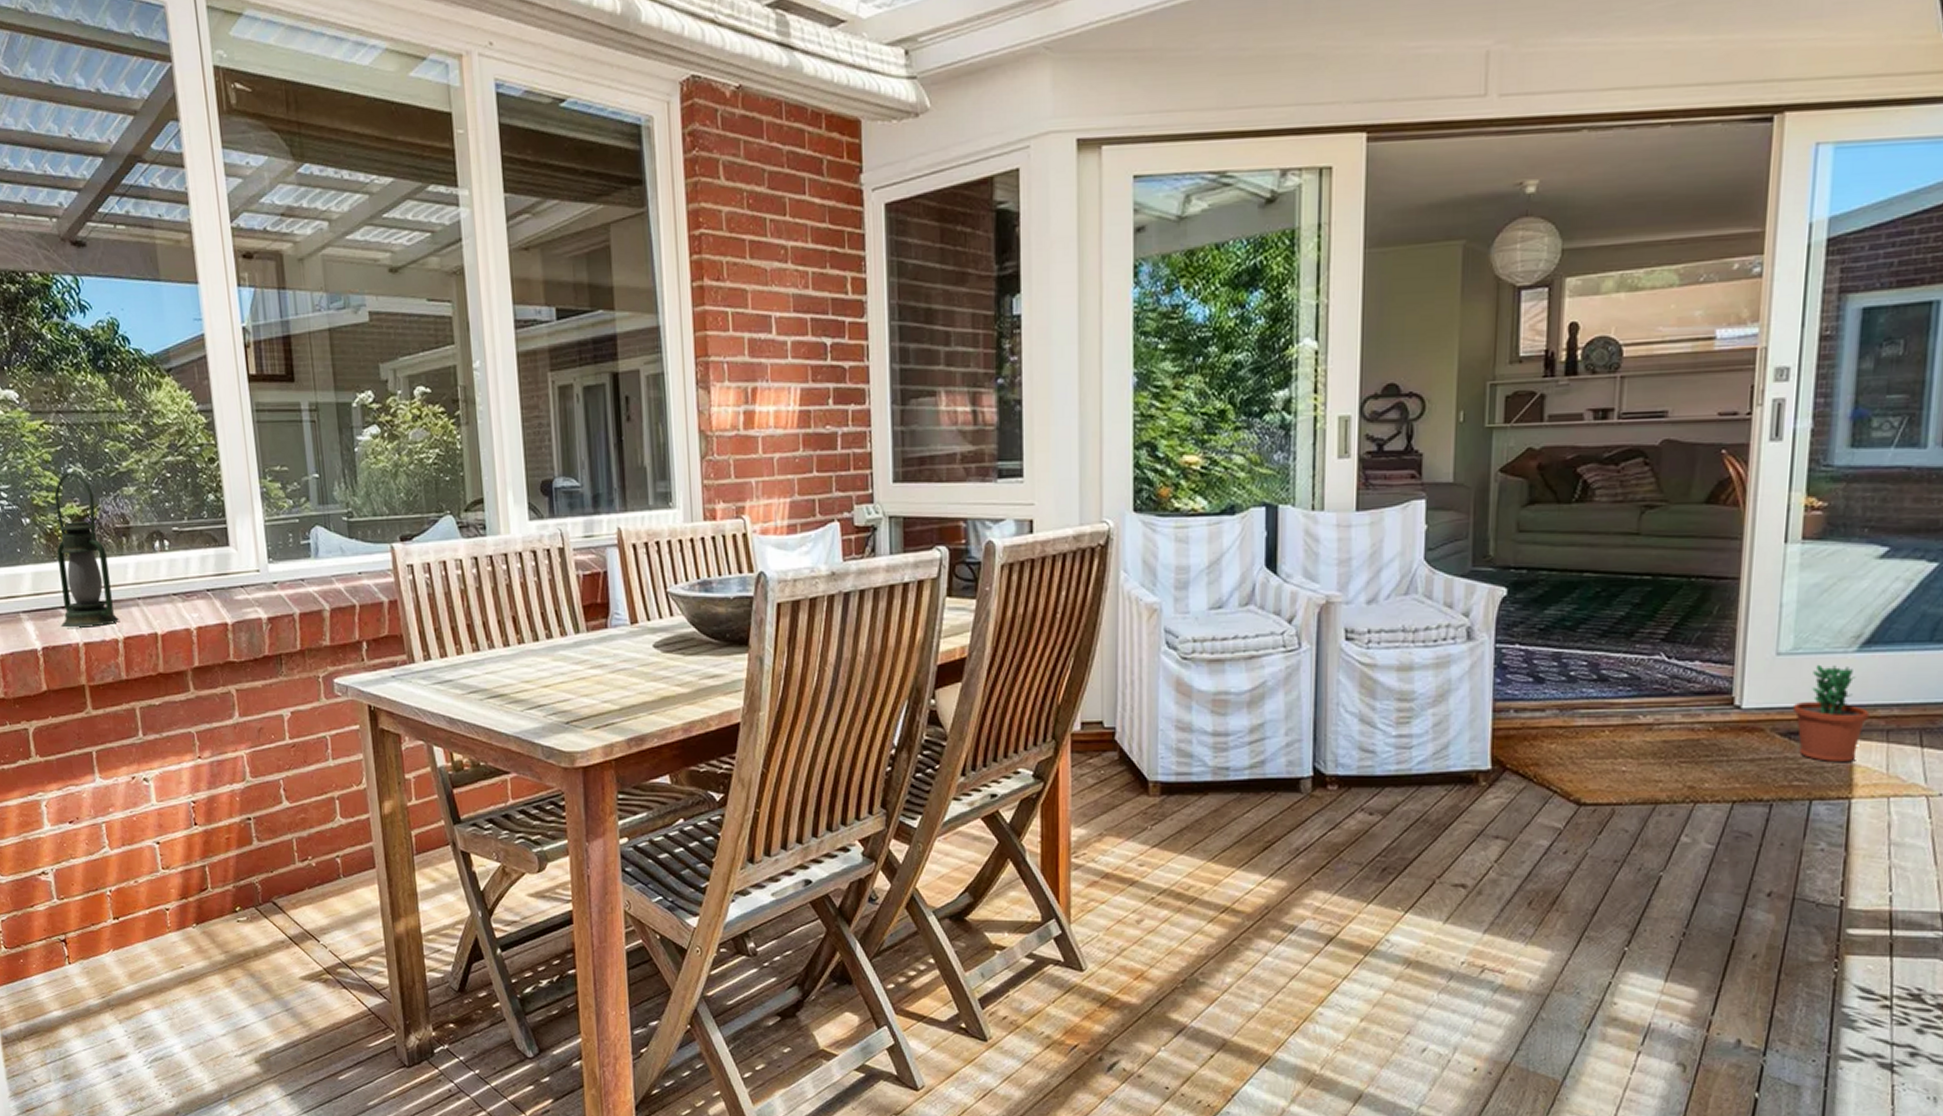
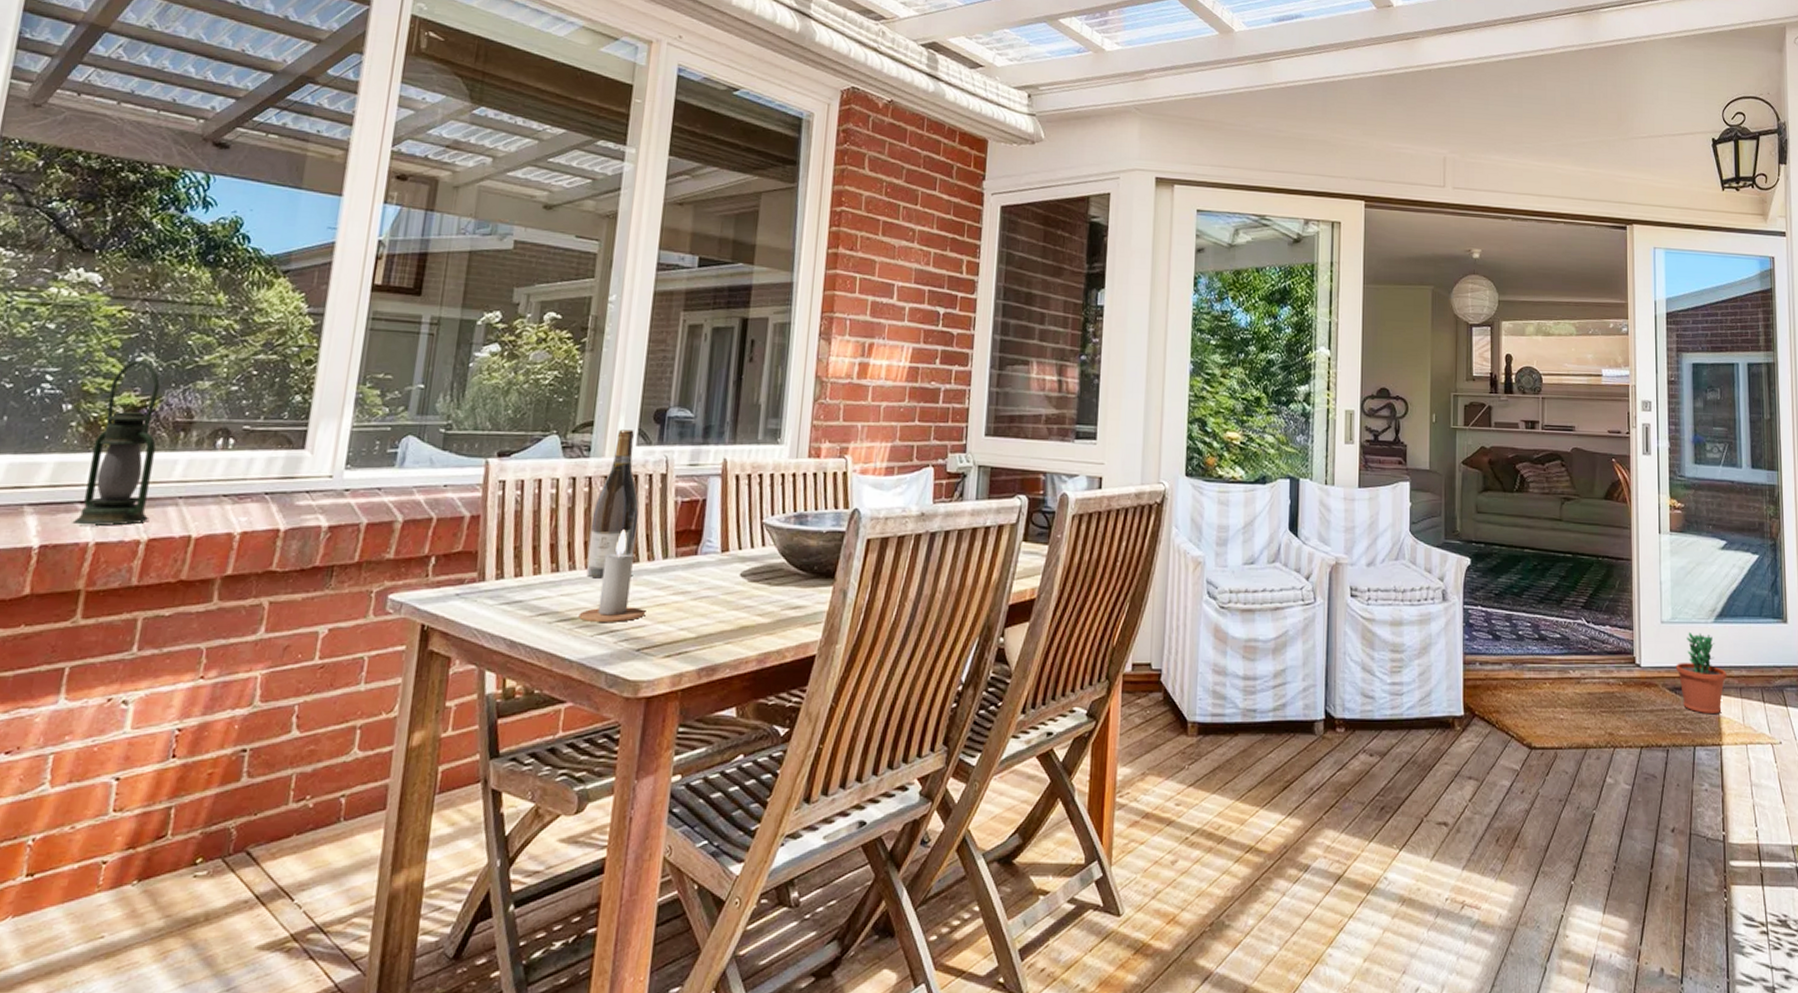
wine bottle: none [499,504,547,656] -> present [586,429,640,579]
candle: none [506,606,568,697] -> present [578,529,646,622]

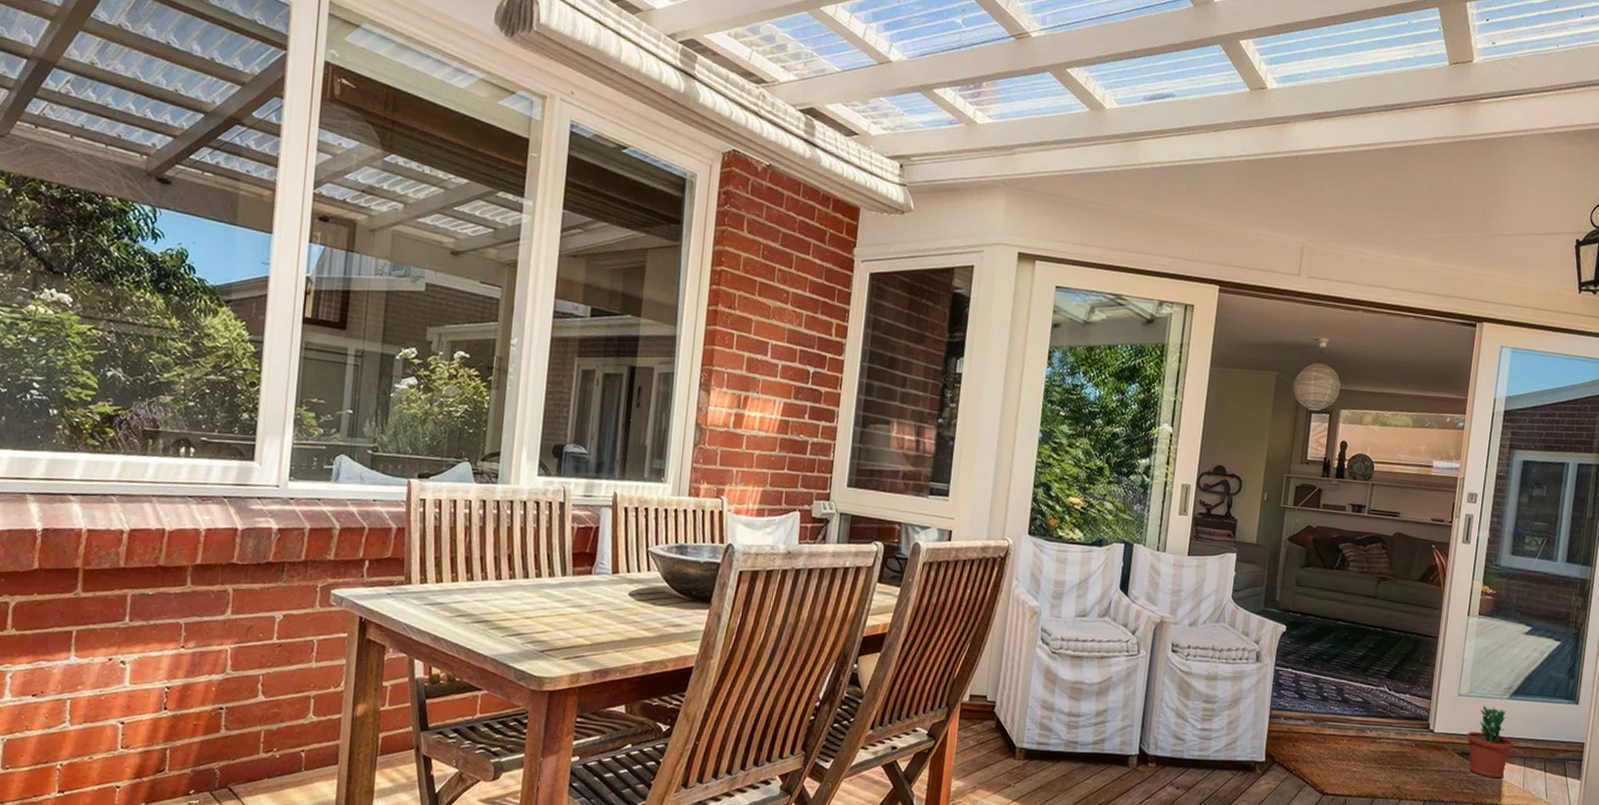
lantern: present [72,360,160,526] -> none [67,374,130,516]
candle: present [578,529,646,622] -> none [491,548,548,627]
wine bottle: present [586,429,640,579] -> none [496,460,541,589]

